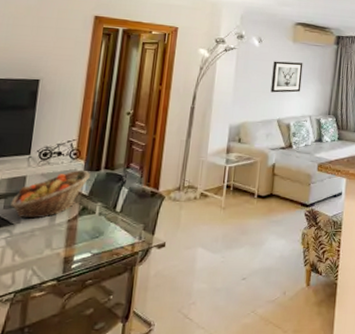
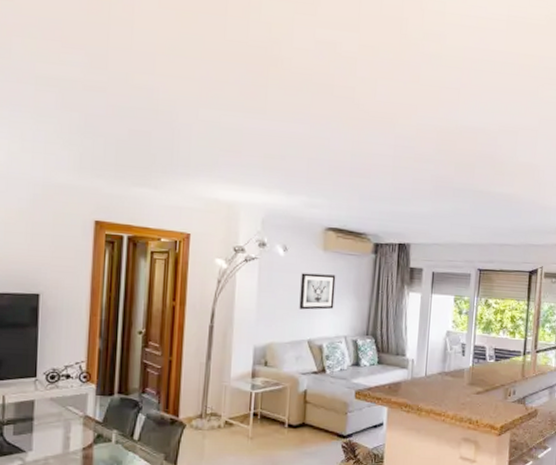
fruit basket: present [10,169,90,219] -> none [20,394,103,446]

